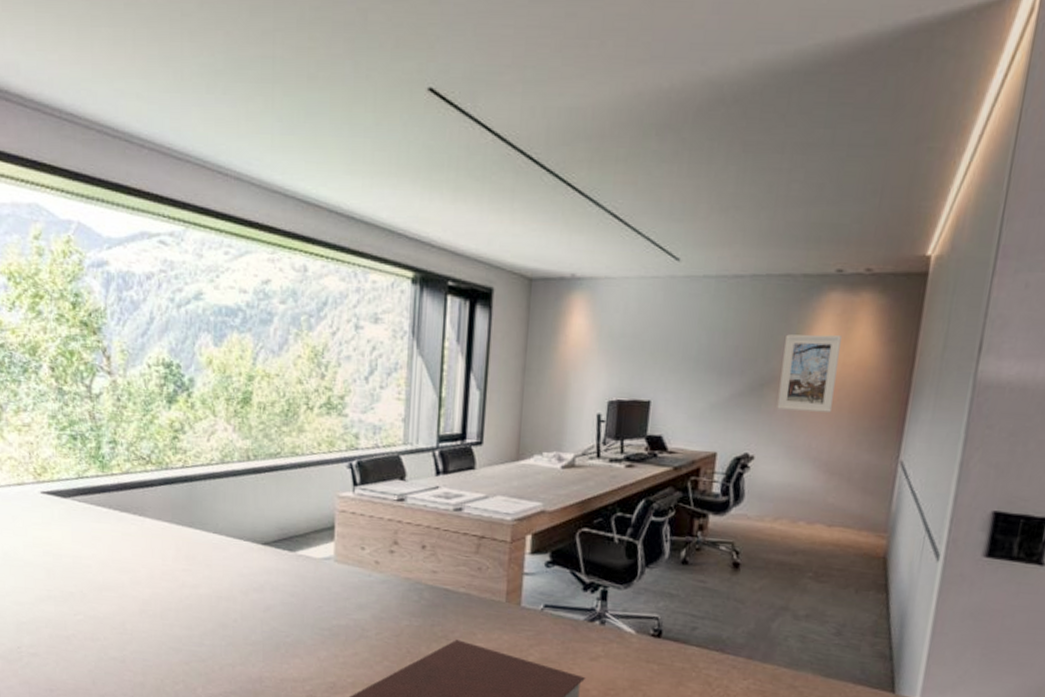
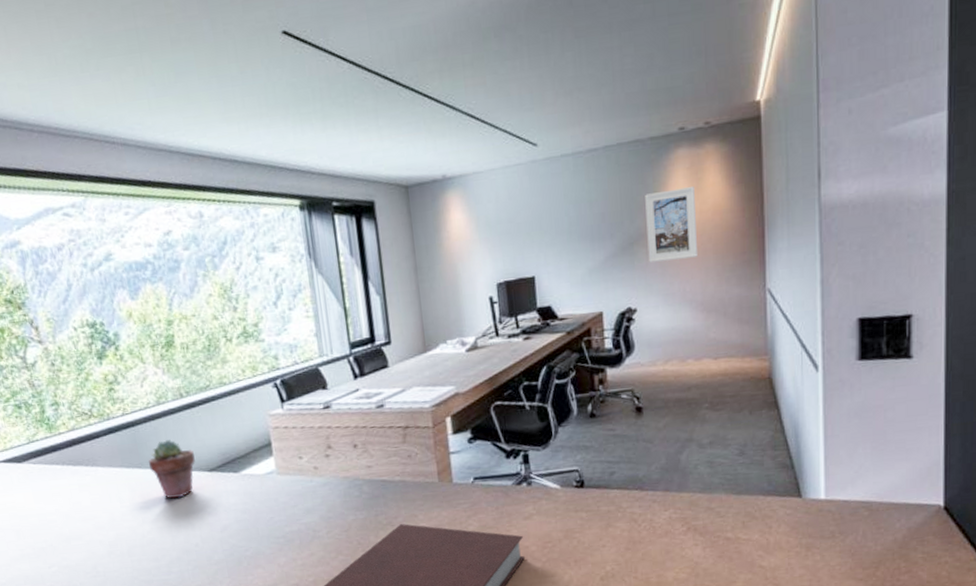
potted succulent: none [201,502,250,567] -> present [149,440,195,499]

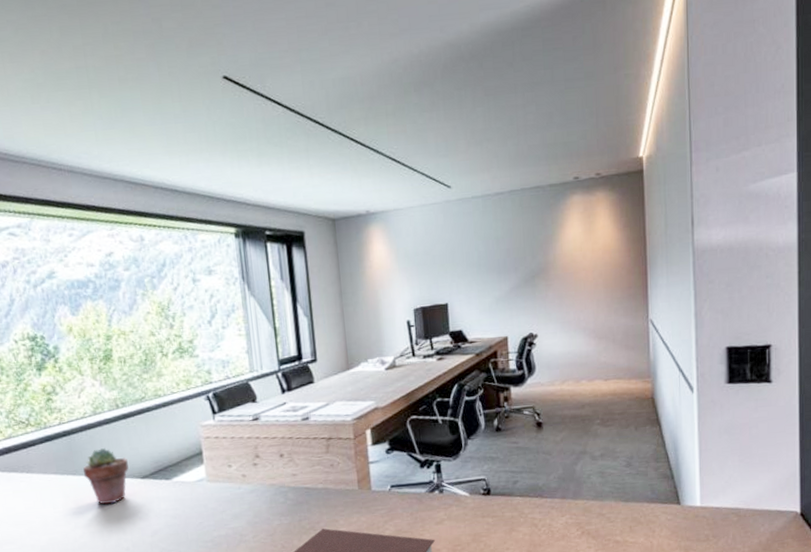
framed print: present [645,187,699,263] -> none [545,229,591,294]

